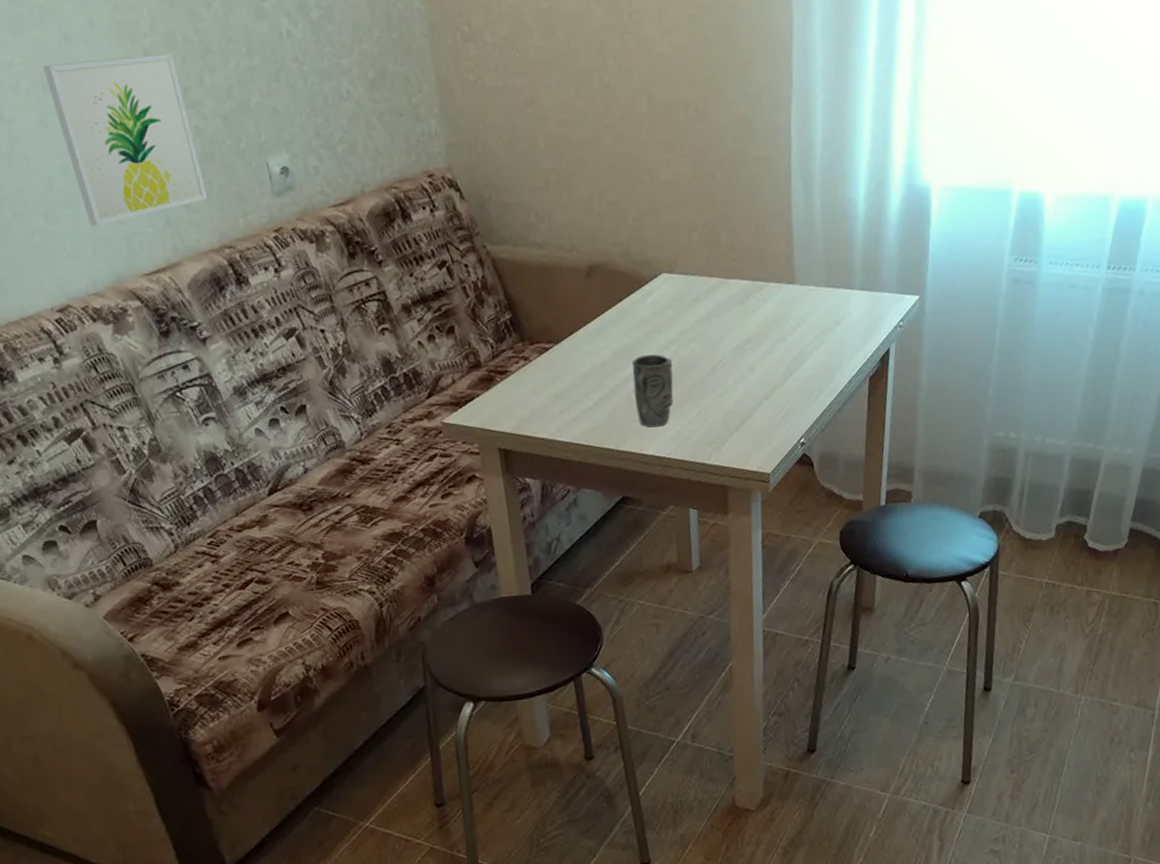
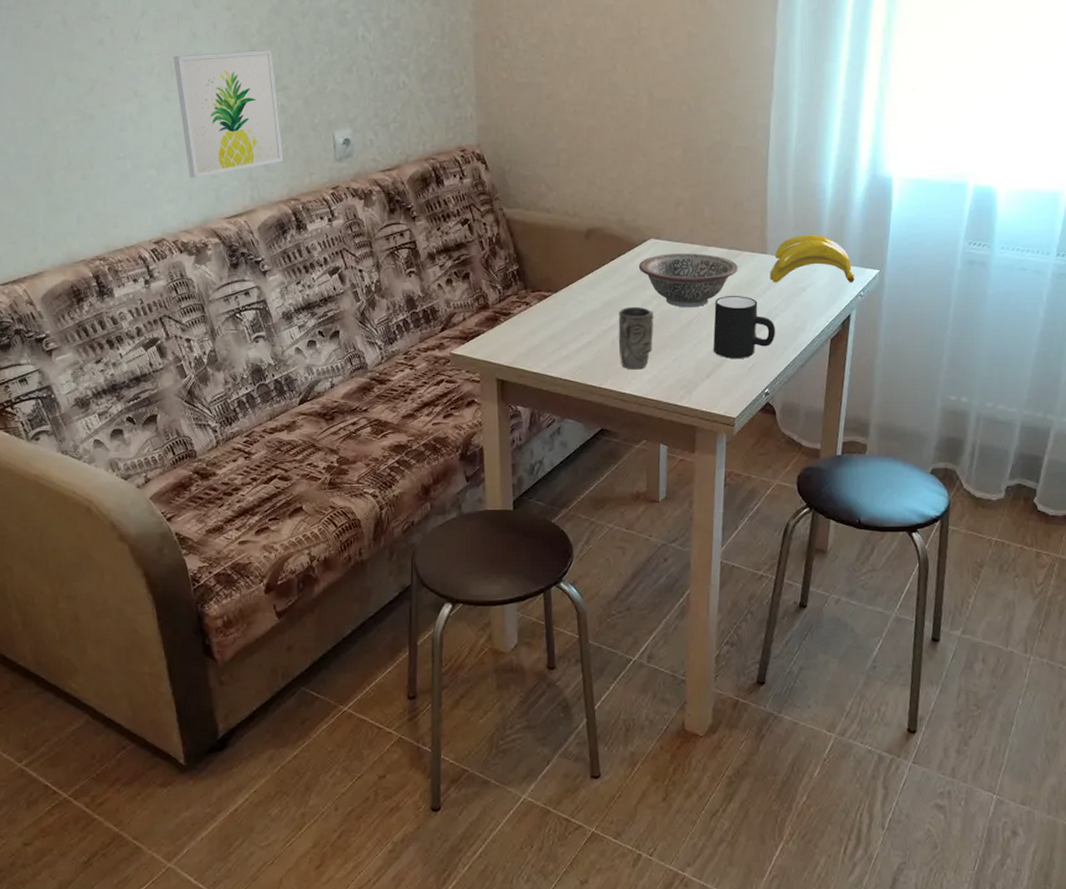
decorative bowl: none [650,287,764,353] -> present [638,253,738,308]
mug: none [739,334,810,407] -> present [713,296,776,358]
banana: none [799,258,893,317] -> present [769,234,855,283]

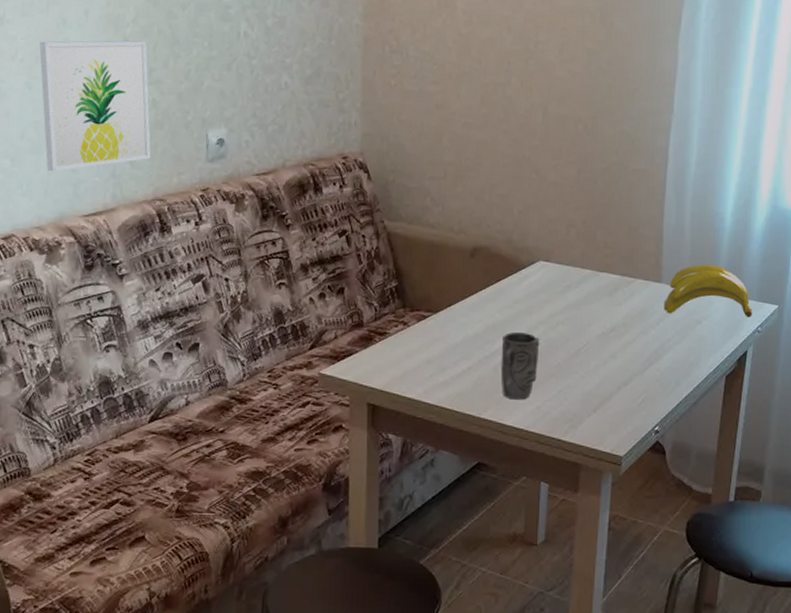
decorative bowl: present [638,253,738,308] -> none [525,277,631,336]
mug: present [713,296,776,358] -> none [601,325,669,393]

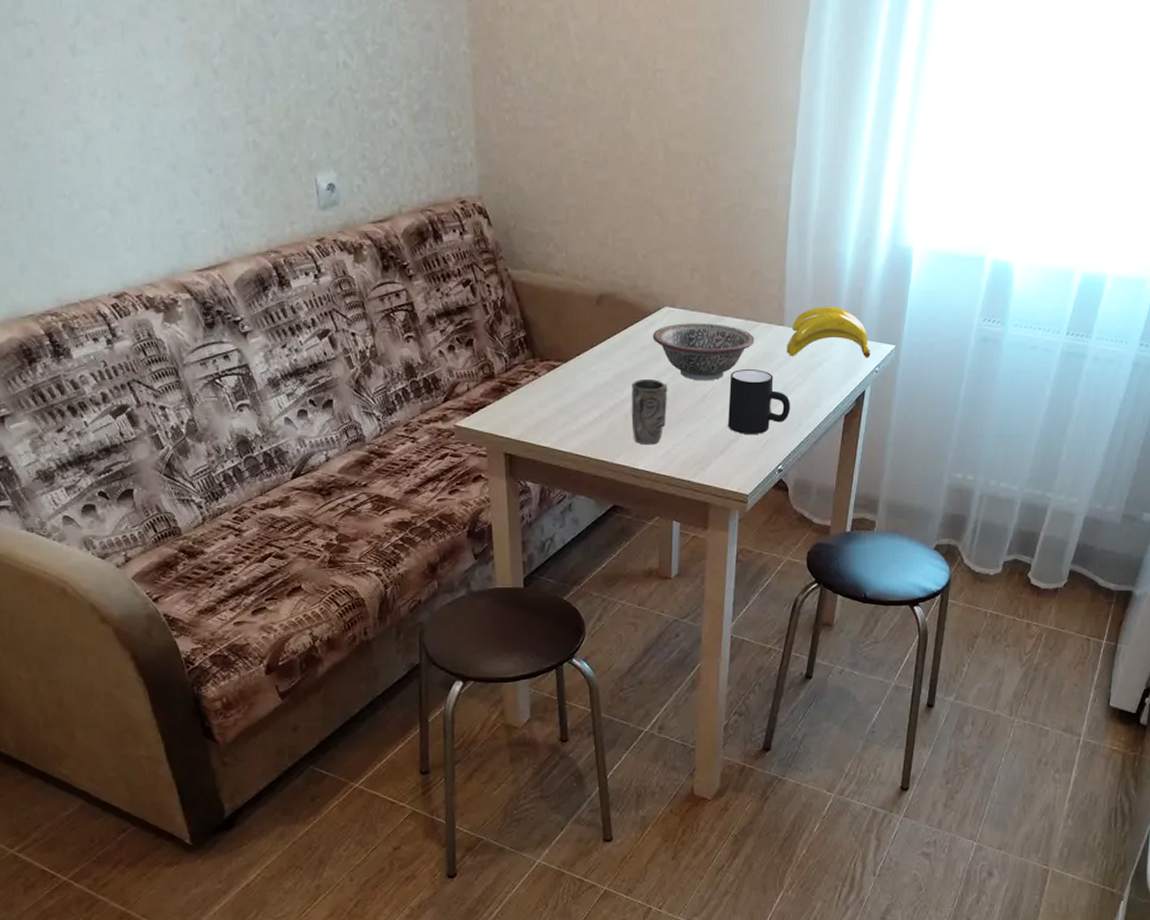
wall art: present [39,40,151,172] -> none [119,73,260,224]
decorative bowl: none [525,277,631,336] -> present [652,323,755,381]
mug: none [601,325,669,393] -> present [727,369,791,434]

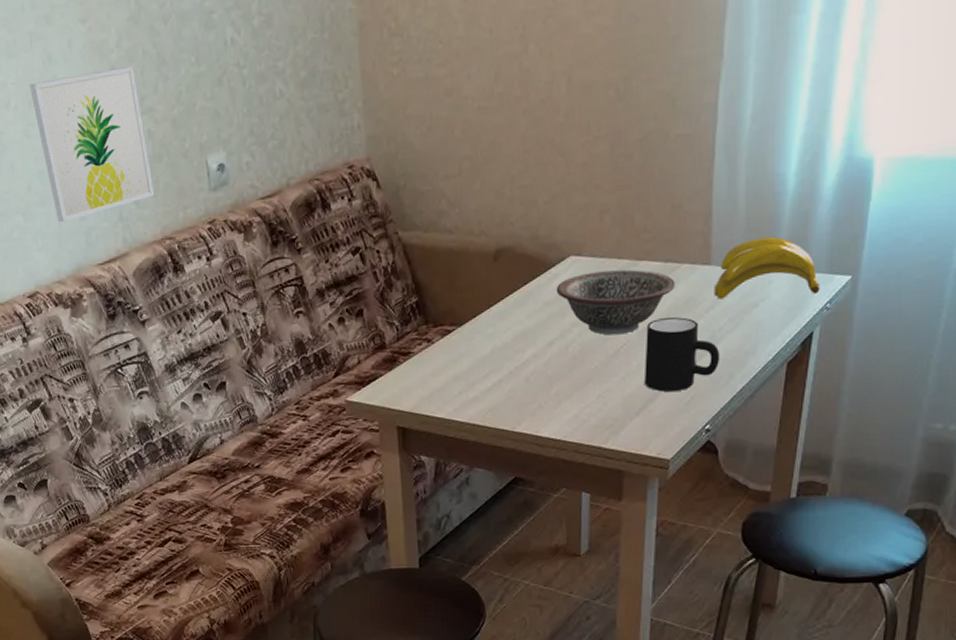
wall art: none [119,73,260,224] -> present [28,66,155,223]
mug: present [631,380,668,445] -> none [533,337,575,410]

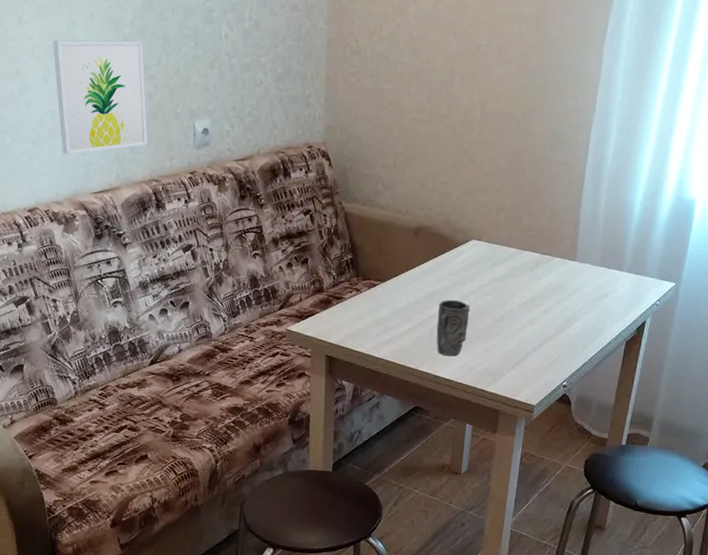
mug: none [533,337,575,410] -> present [436,300,470,356]
decorative bowl: present [556,269,675,336] -> none [459,254,549,305]
mug: present [643,317,720,392] -> none [520,296,578,353]
banana: present [714,236,820,300] -> none [576,246,653,293]

